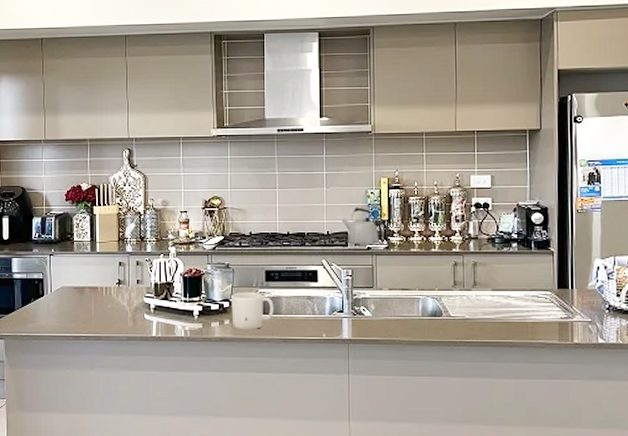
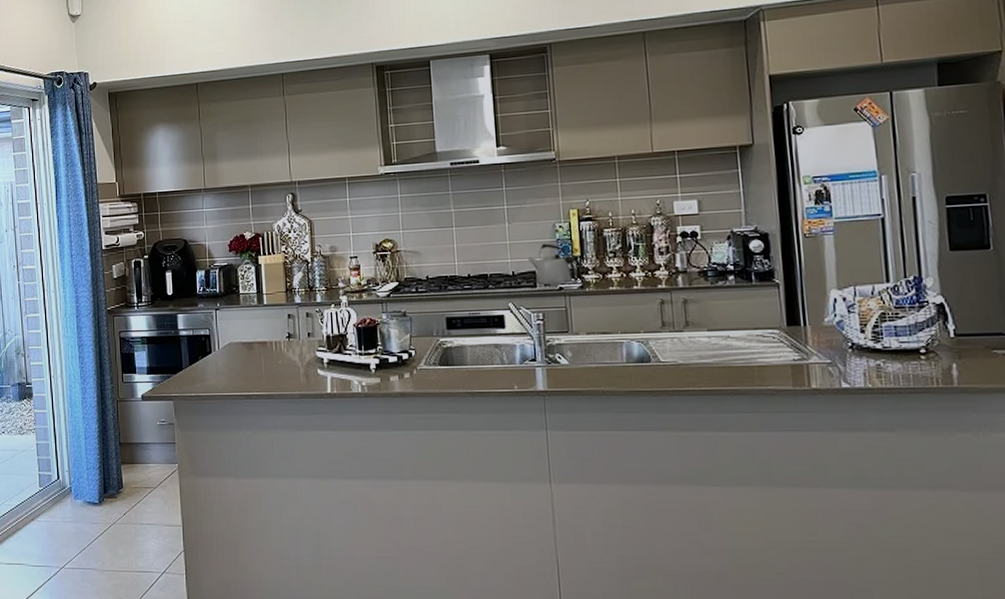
mug: present [231,292,274,330] -> none [410,341,458,384]

